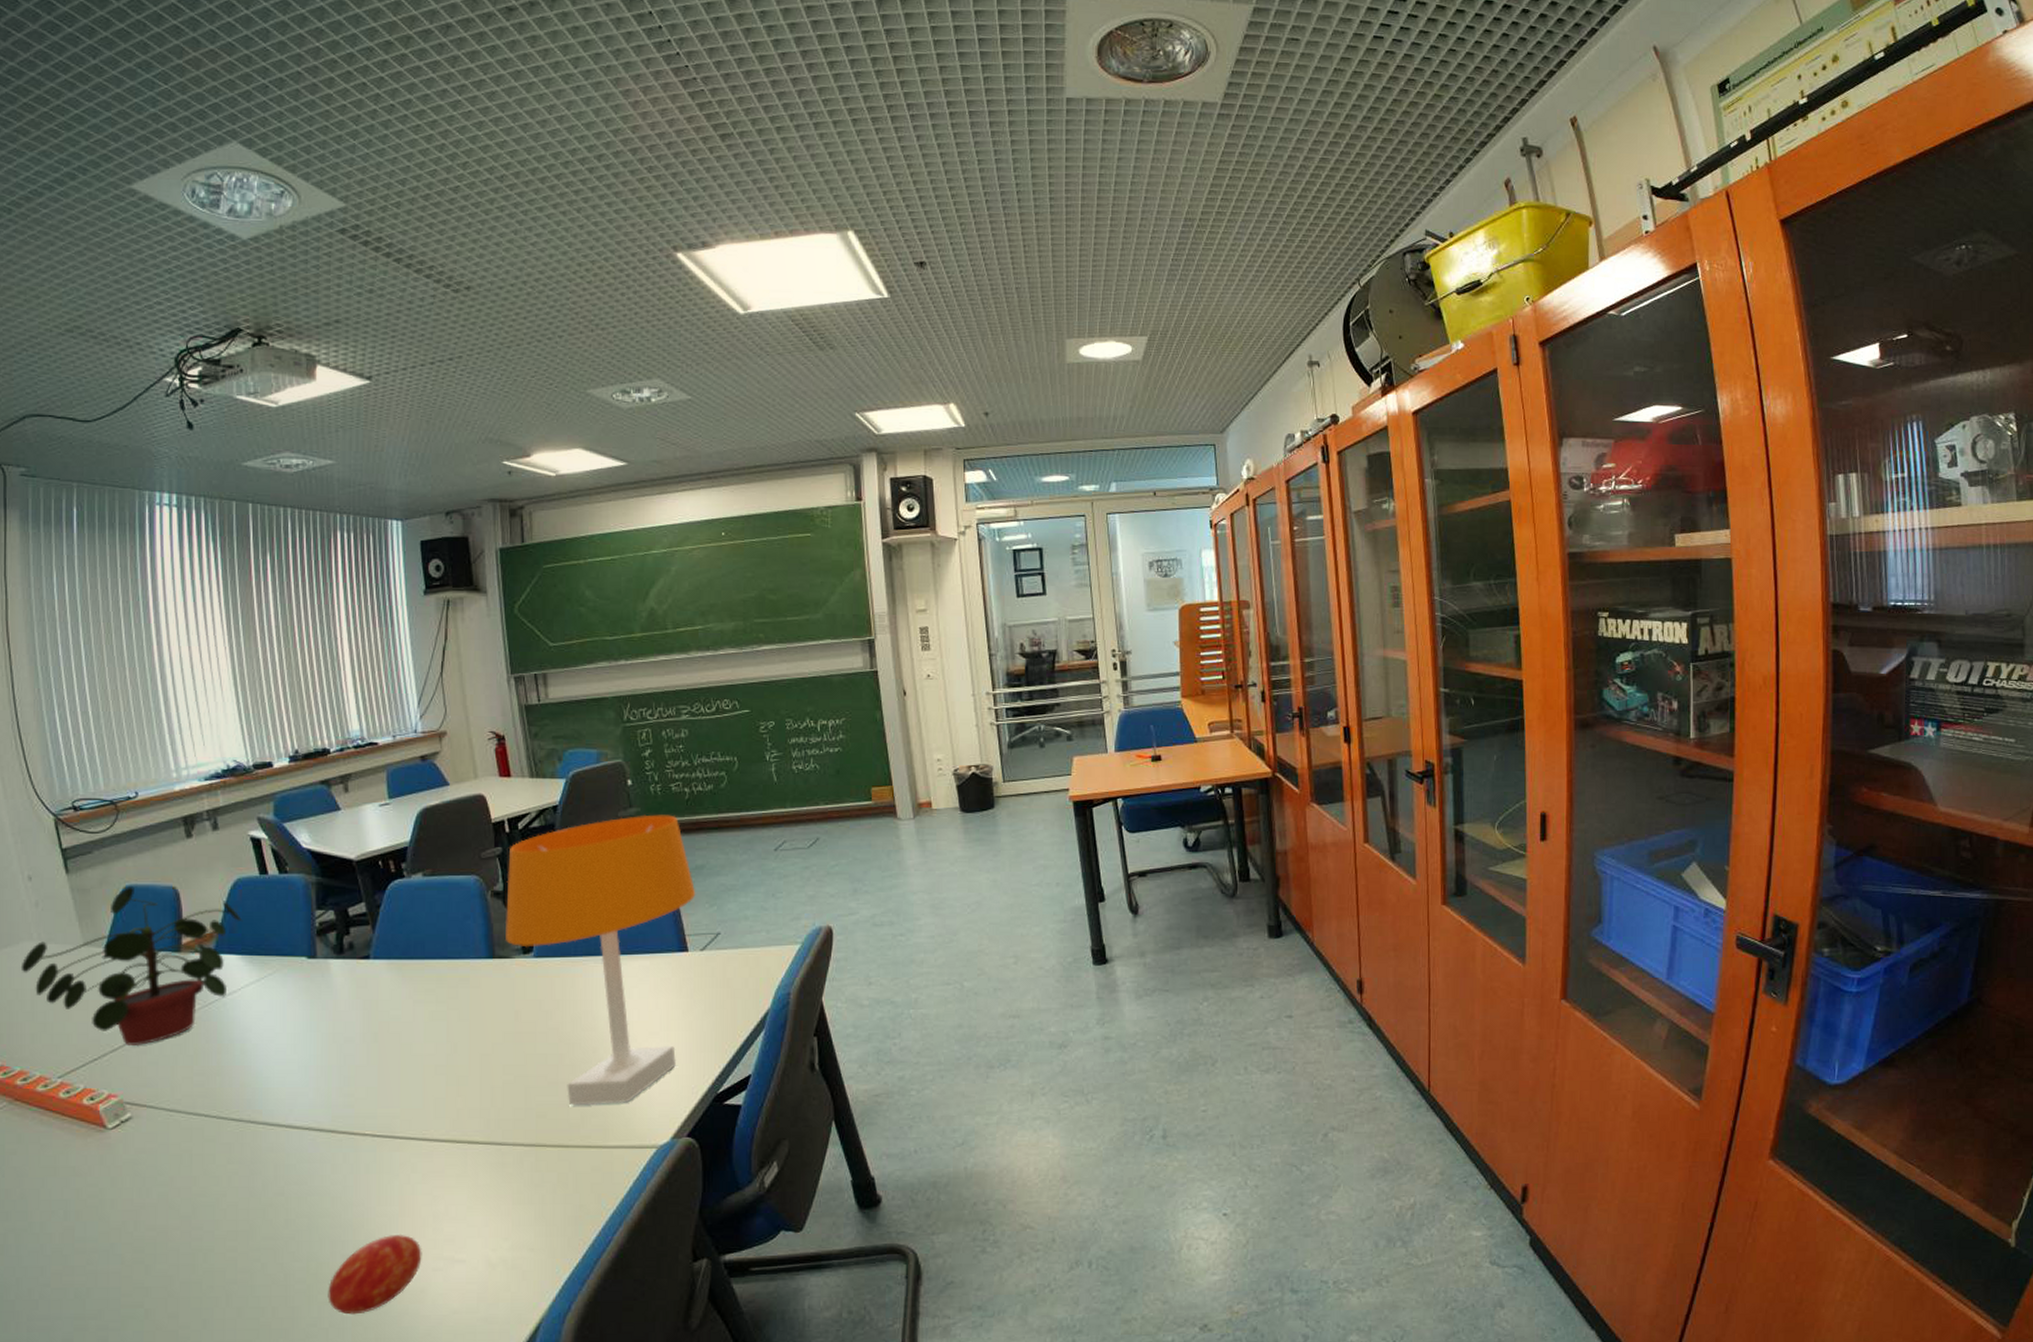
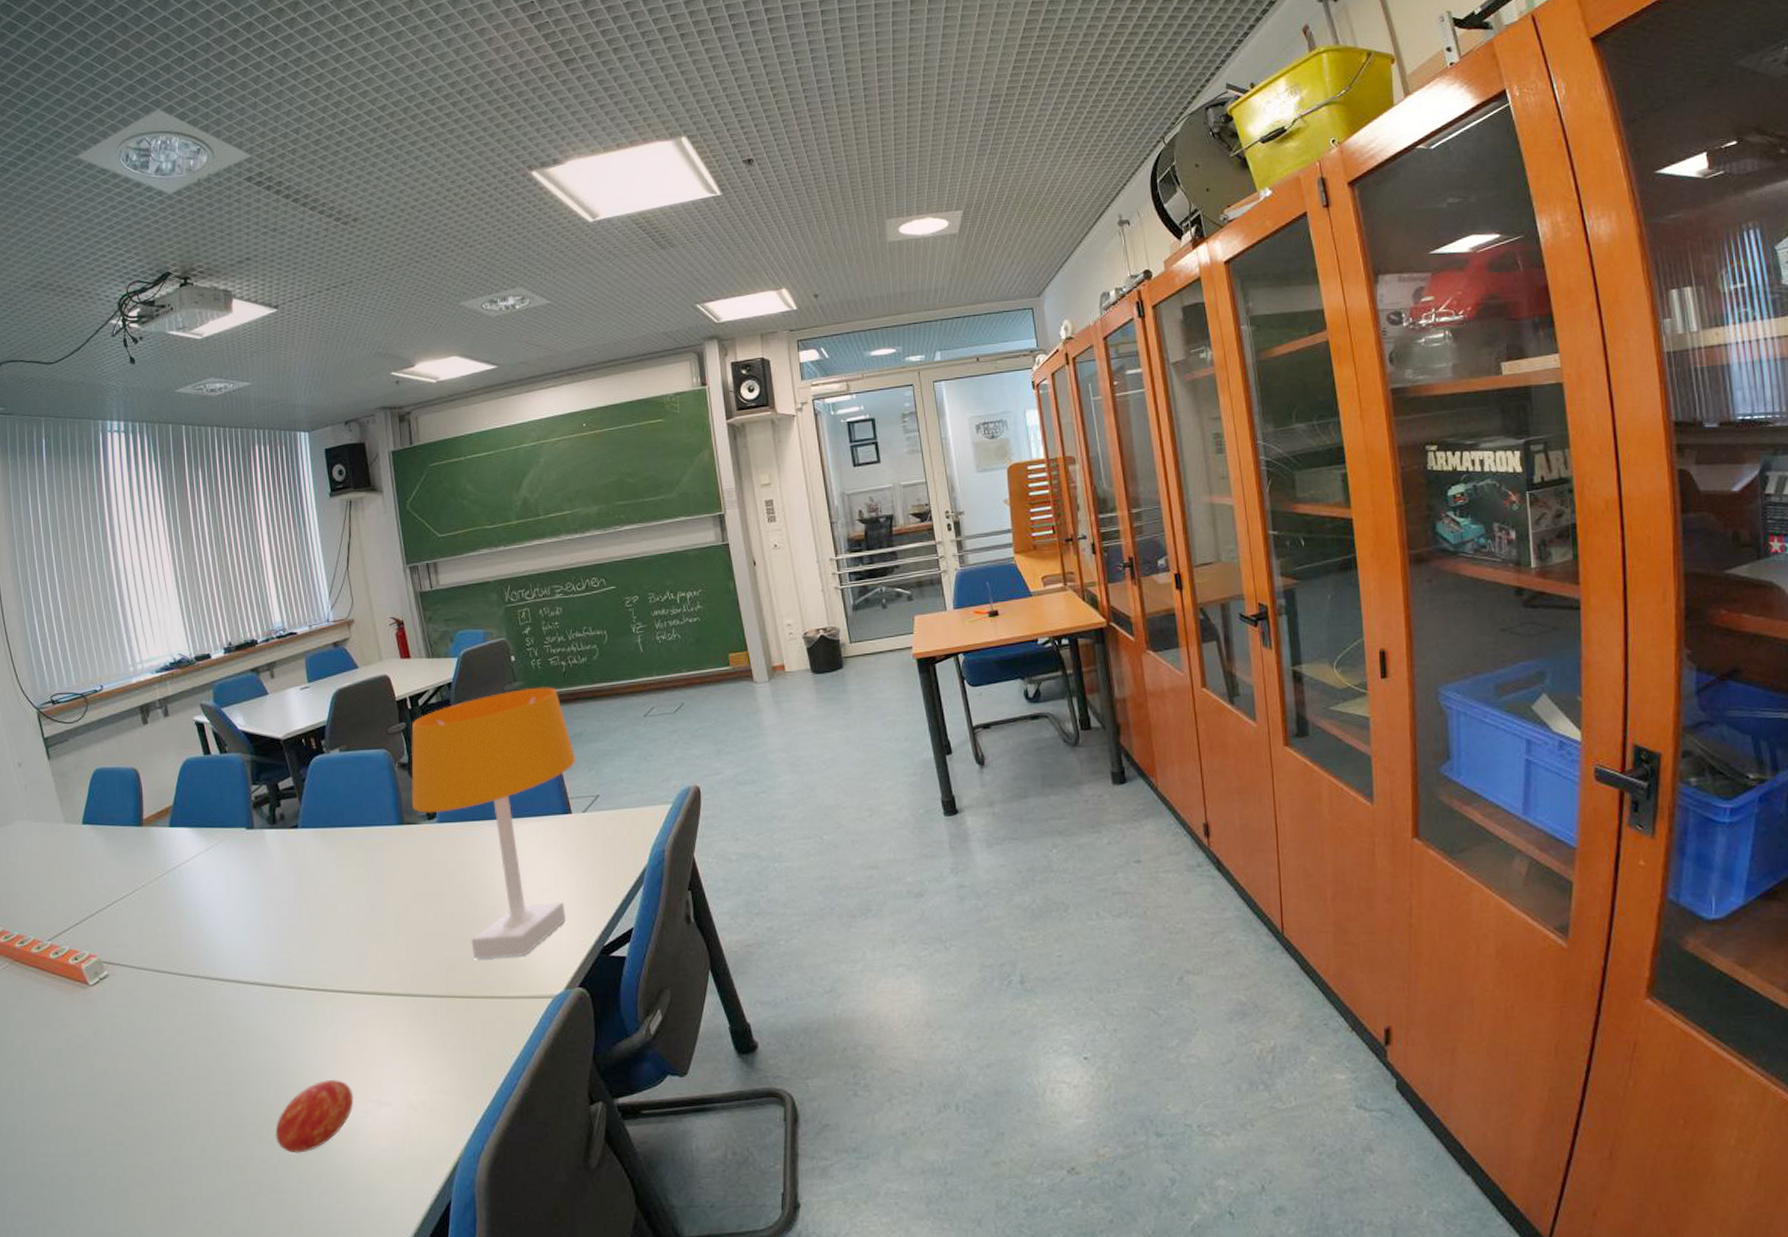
potted plant: present [20,886,243,1047] -> none [15,769,192,912]

